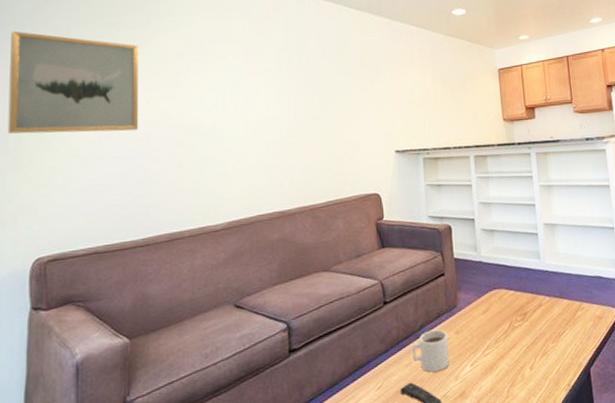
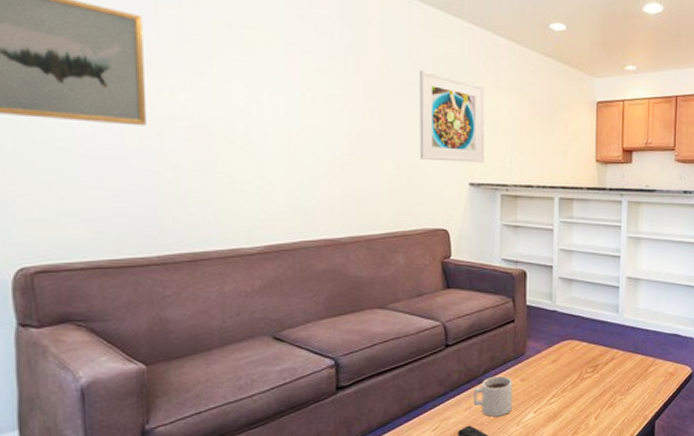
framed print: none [349,60,406,134] -> present [419,70,485,163]

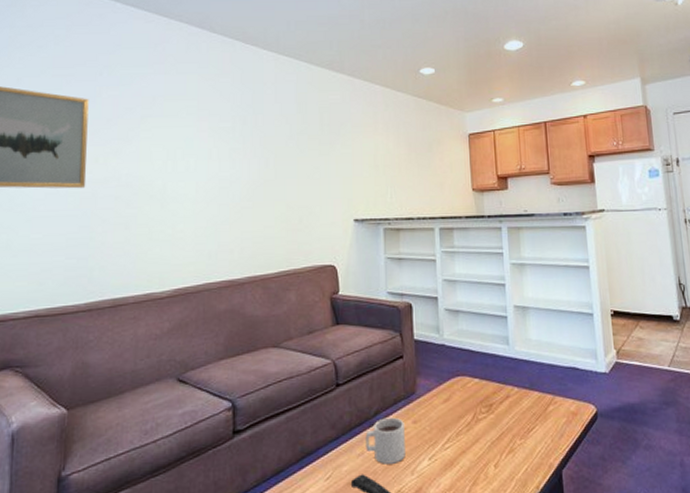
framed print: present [419,70,485,163] -> none [308,120,367,201]

